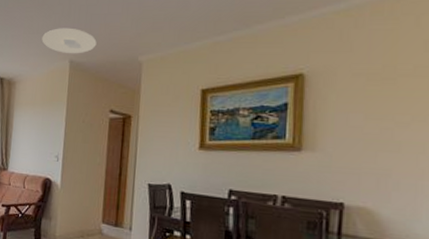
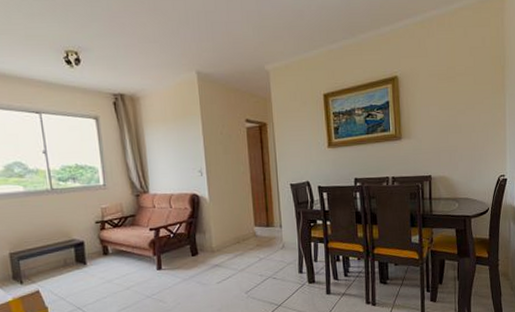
ceiling light: present [41,28,97,54] -> none [161,36,222,65]

